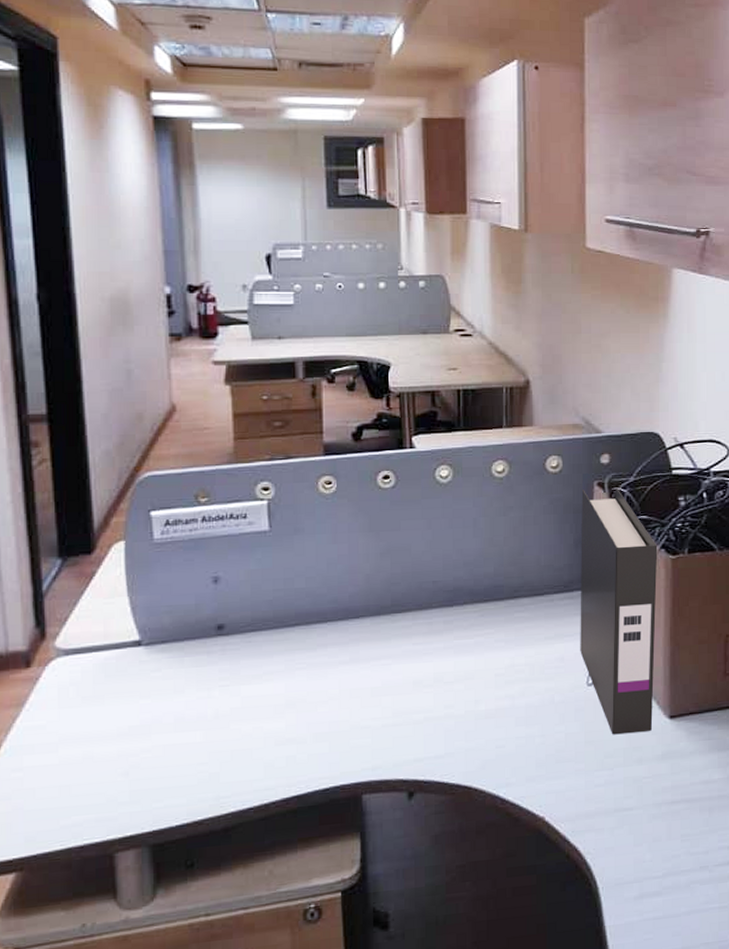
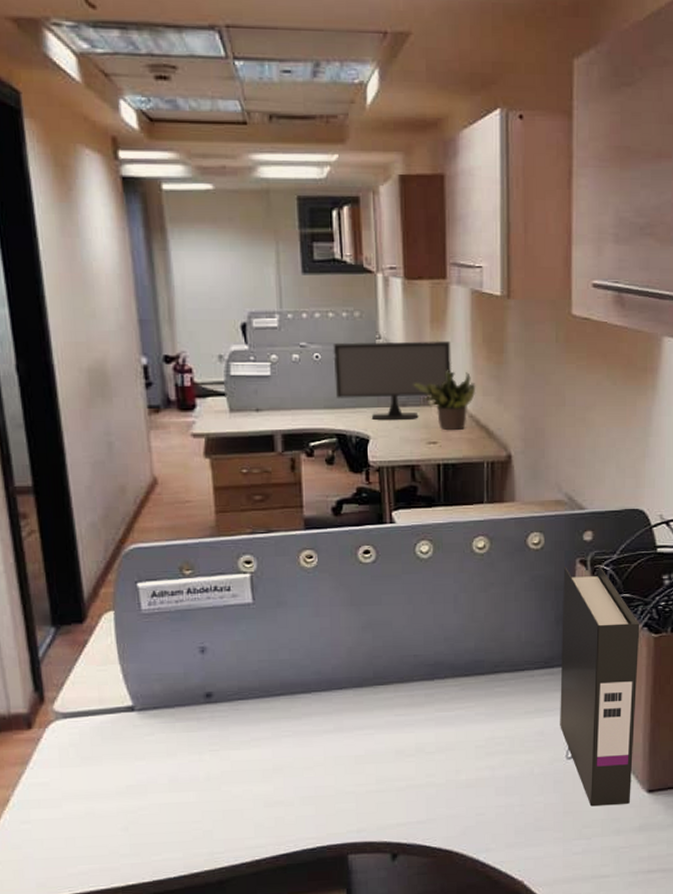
computer monitor: none [356,271,472,348] -> present [333,340,452,421]
potted plant: none [434,298,495,358] -> present [413,368,476,431]

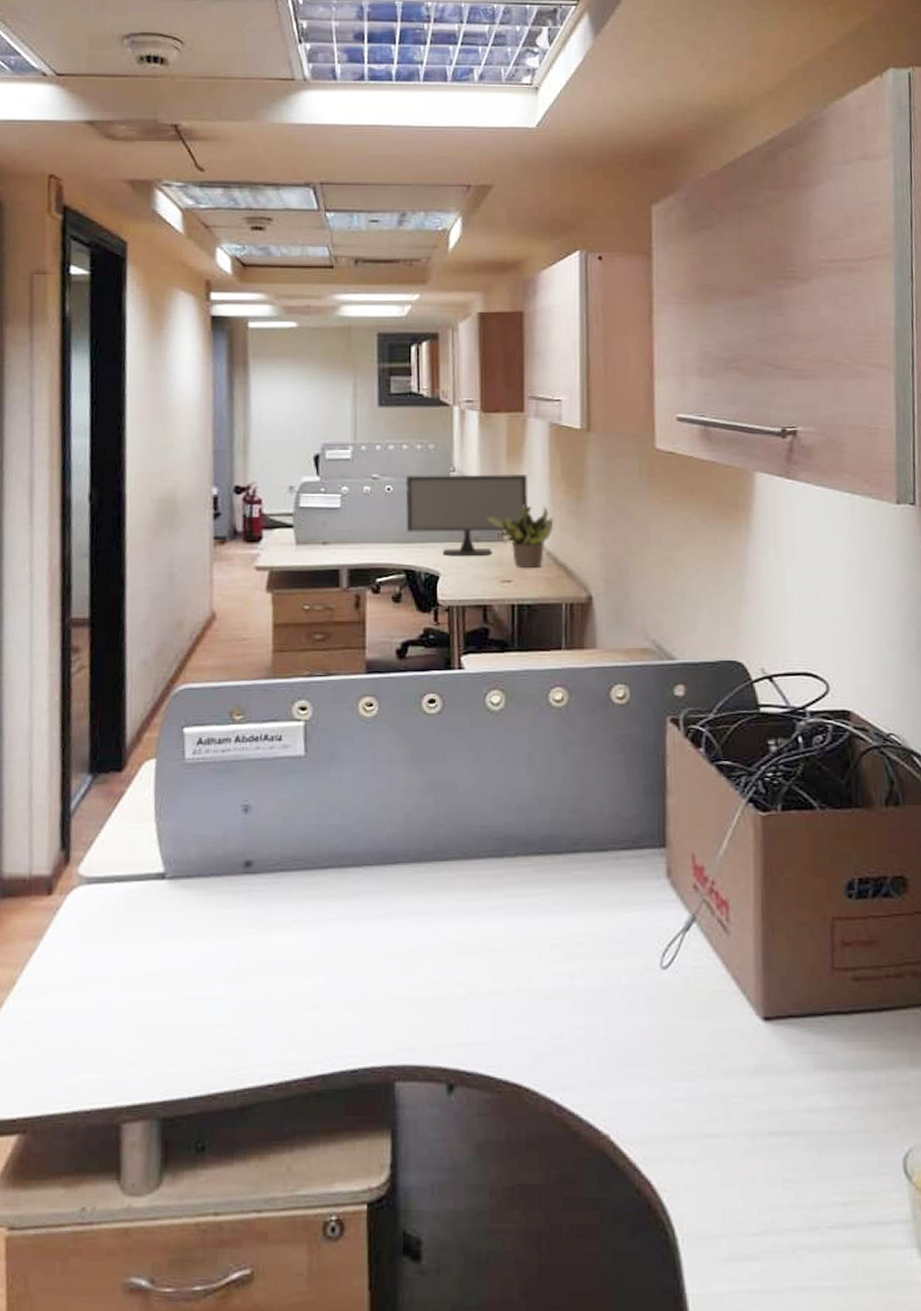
binder: present [560,565,640,807] -> none [651,725,744,1036]

